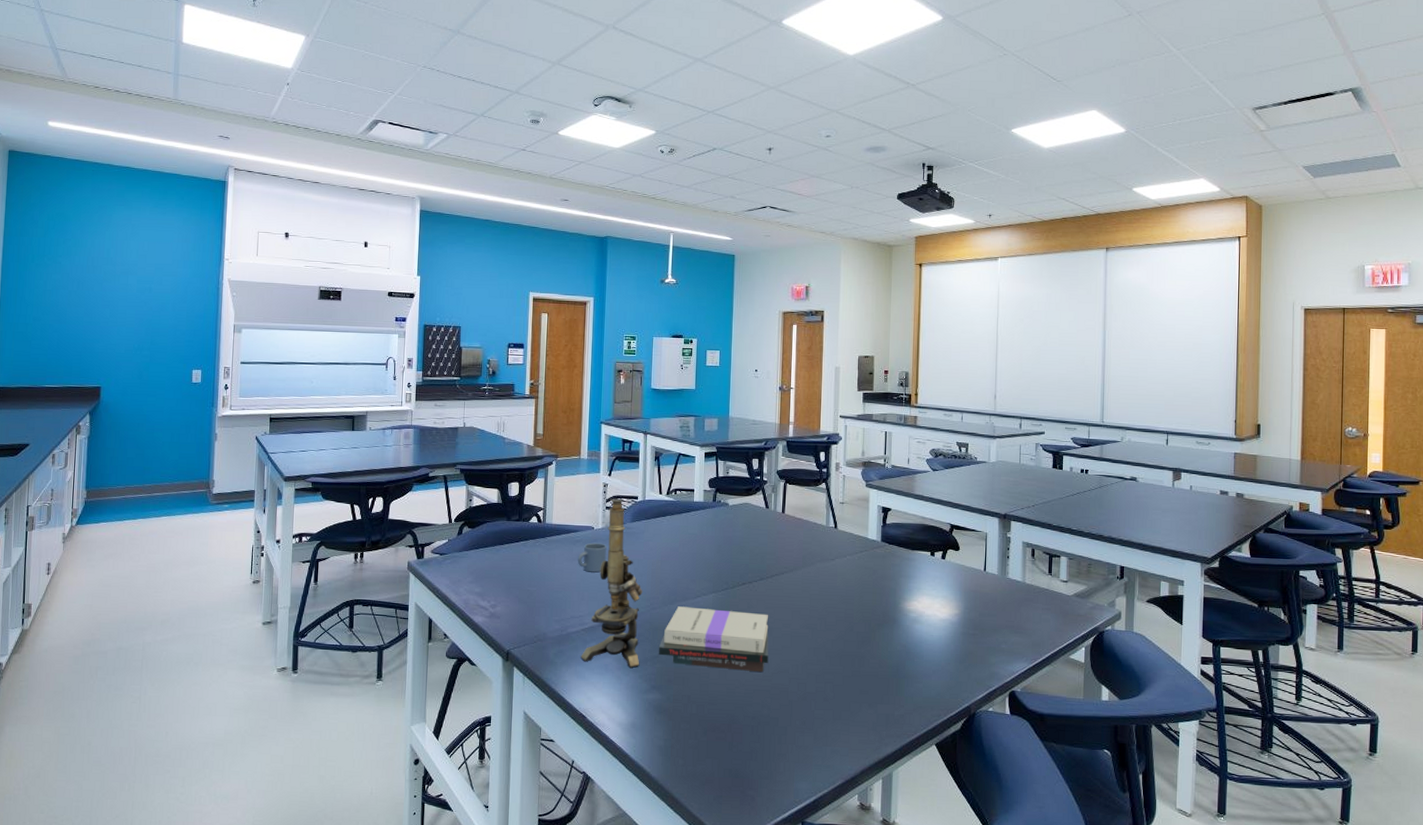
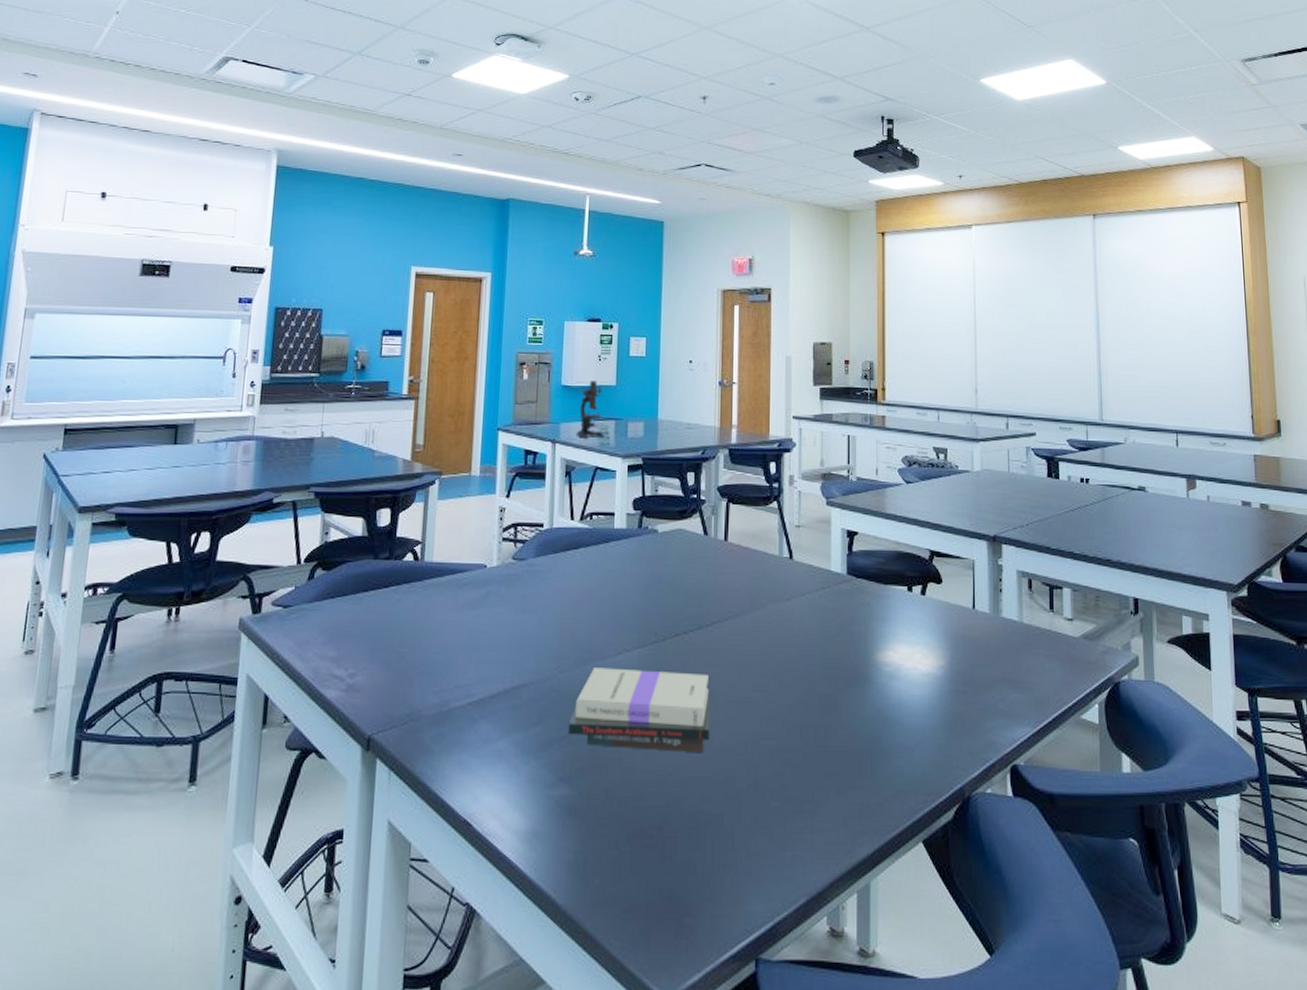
mug: present [577,542,607,573] -> none [464,585,504,626]
microscope: present [581,498,643,668] -> none [466,526,549,753]
microscope: none [663,385,686,431] -> present [576,381,604,439]

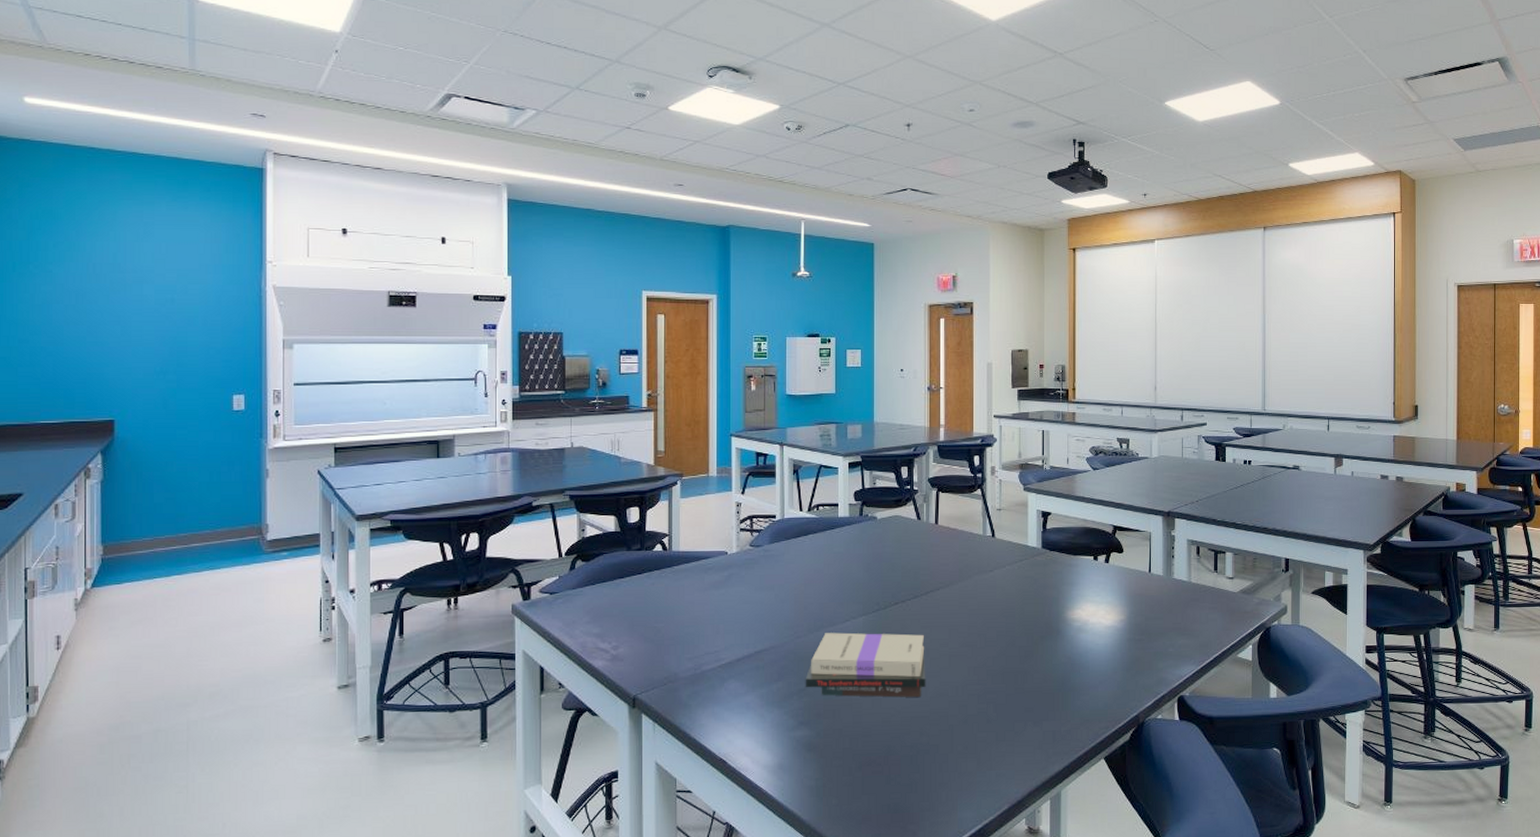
microscope: present [576,381,604,439] -> none [801,390,827,441]

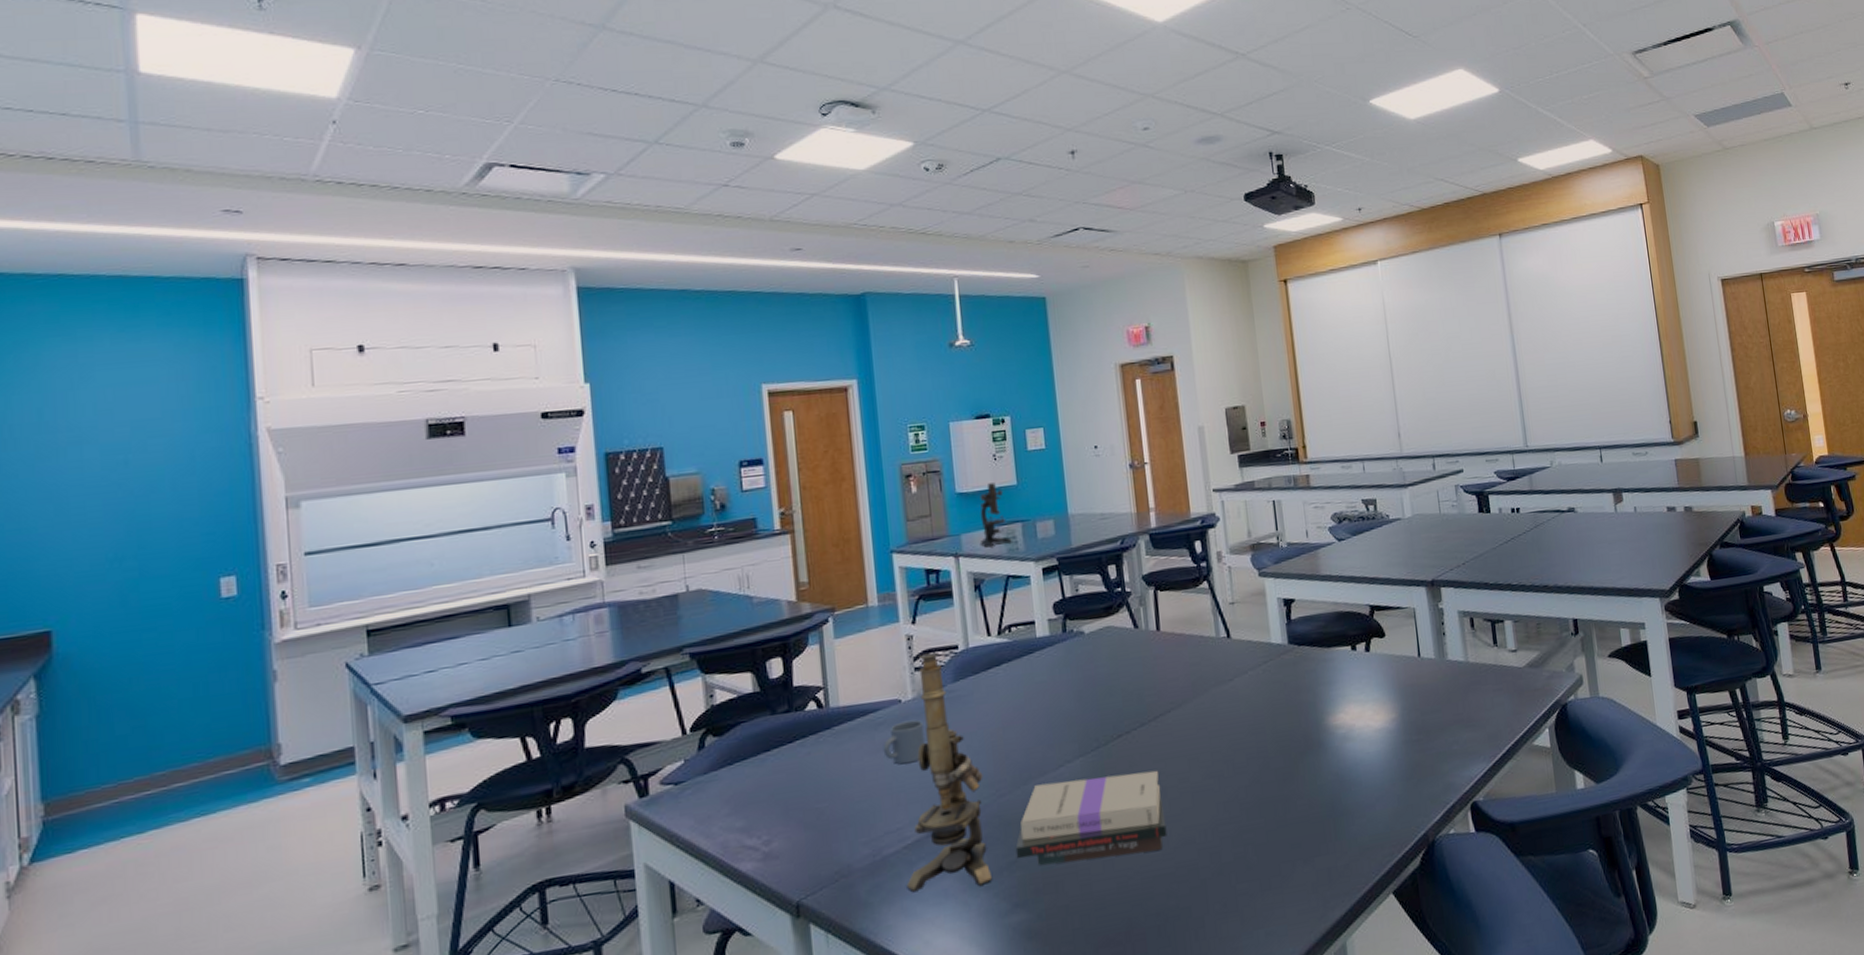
mug: none [710,569,743,602] -> present [883,719,926,765]
microscope: none [718,518,785,704] -> present [906,652,993,891]
microscope: none [801,390,827,441] -> present [979,483,1012,547]

